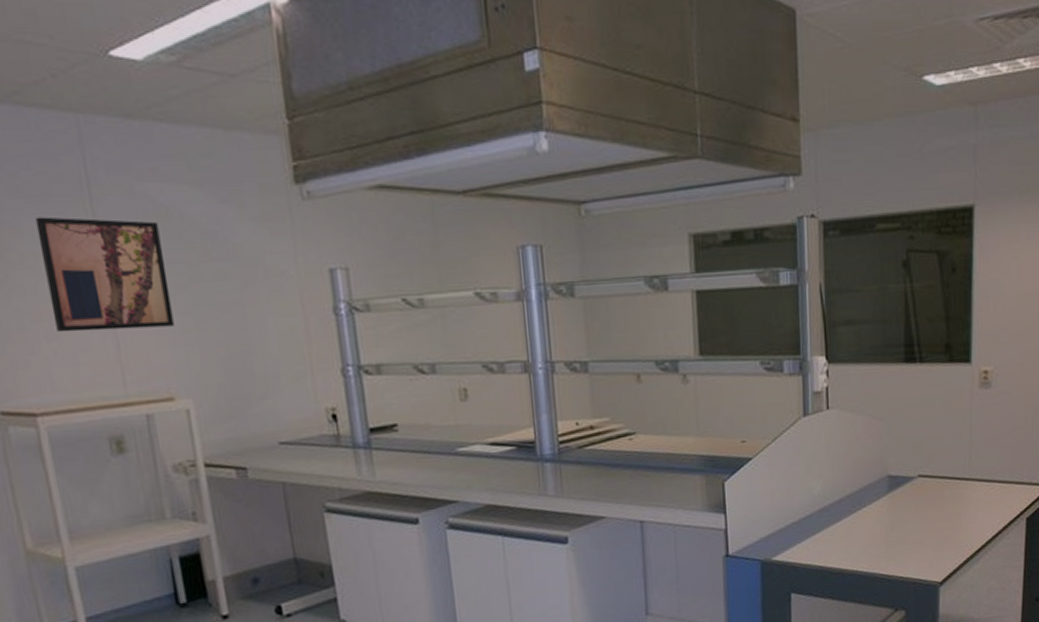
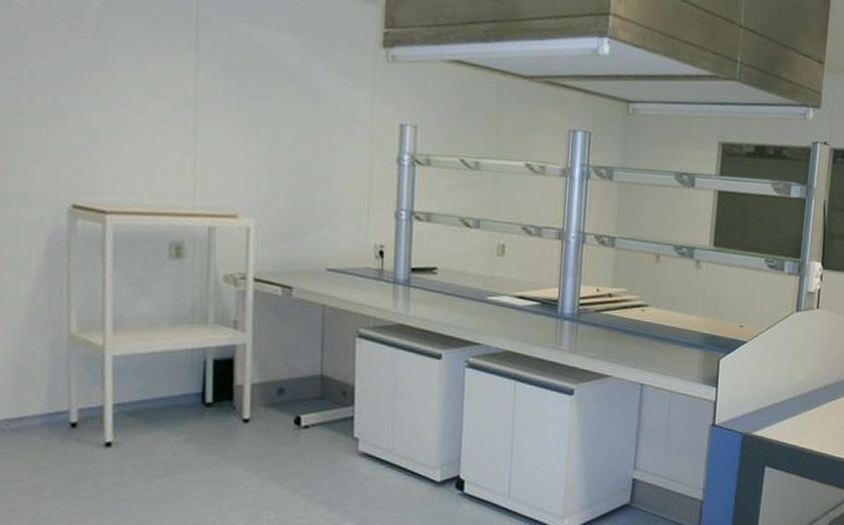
wall art: present [35,217,174,333] -> none [141,40,254,153]

